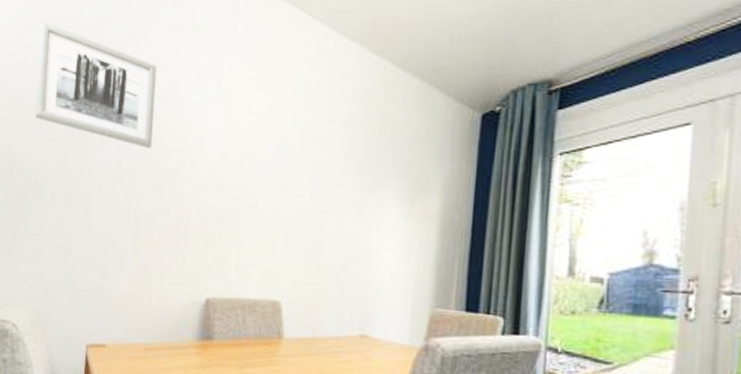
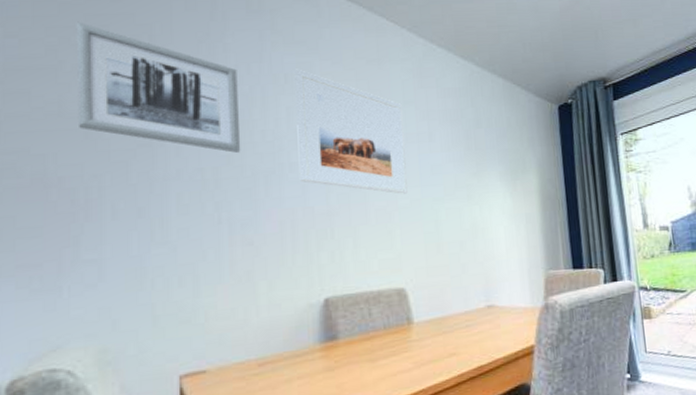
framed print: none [198,65,303,204] -> present [294,69,408,194]

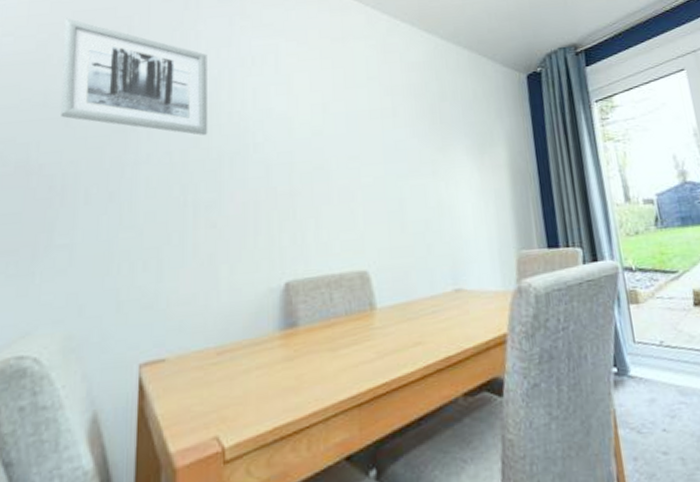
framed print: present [294,69,408,194] -> none [261,51,371,172]

